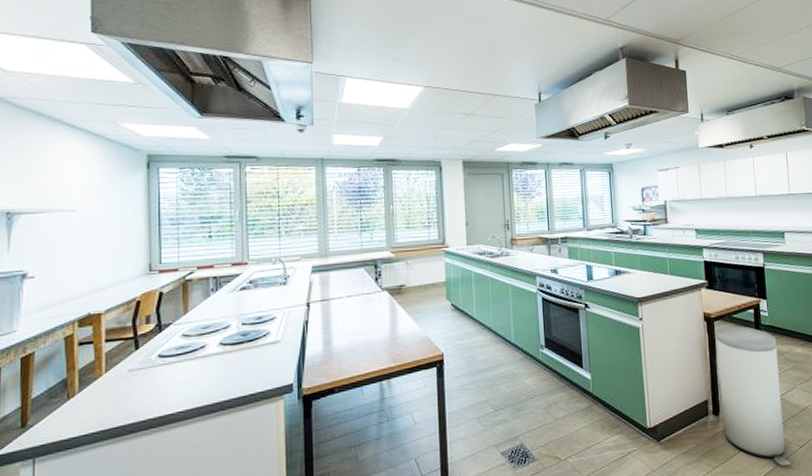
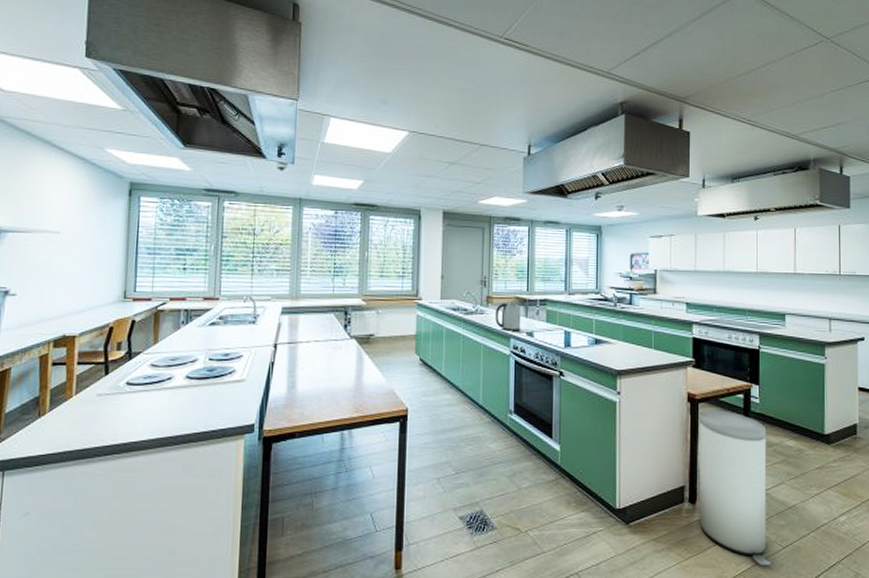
kettle: none [520,242,545,271] -> present [495,301,521,332]

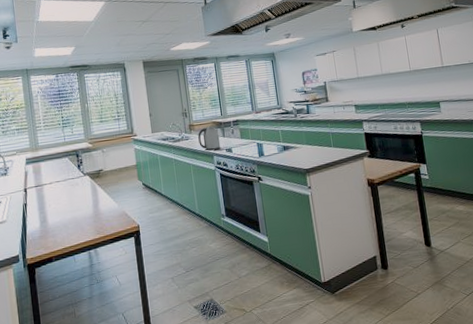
pedal bin: present [700,410,772,567] -> none [380,189,459,313]

